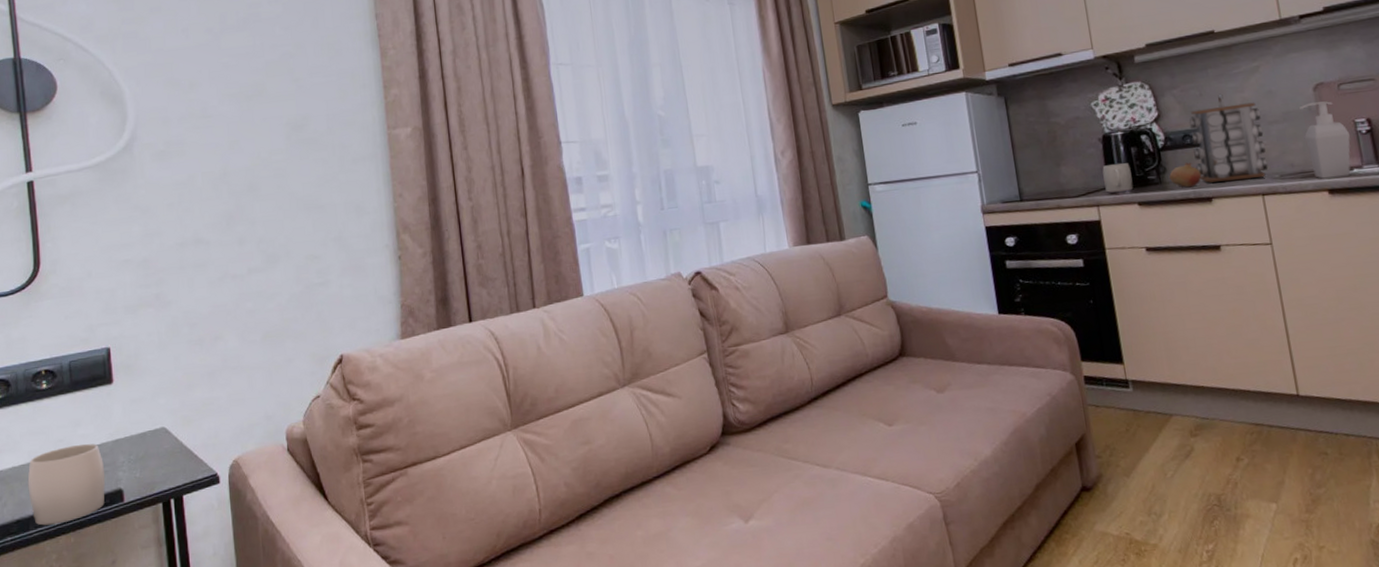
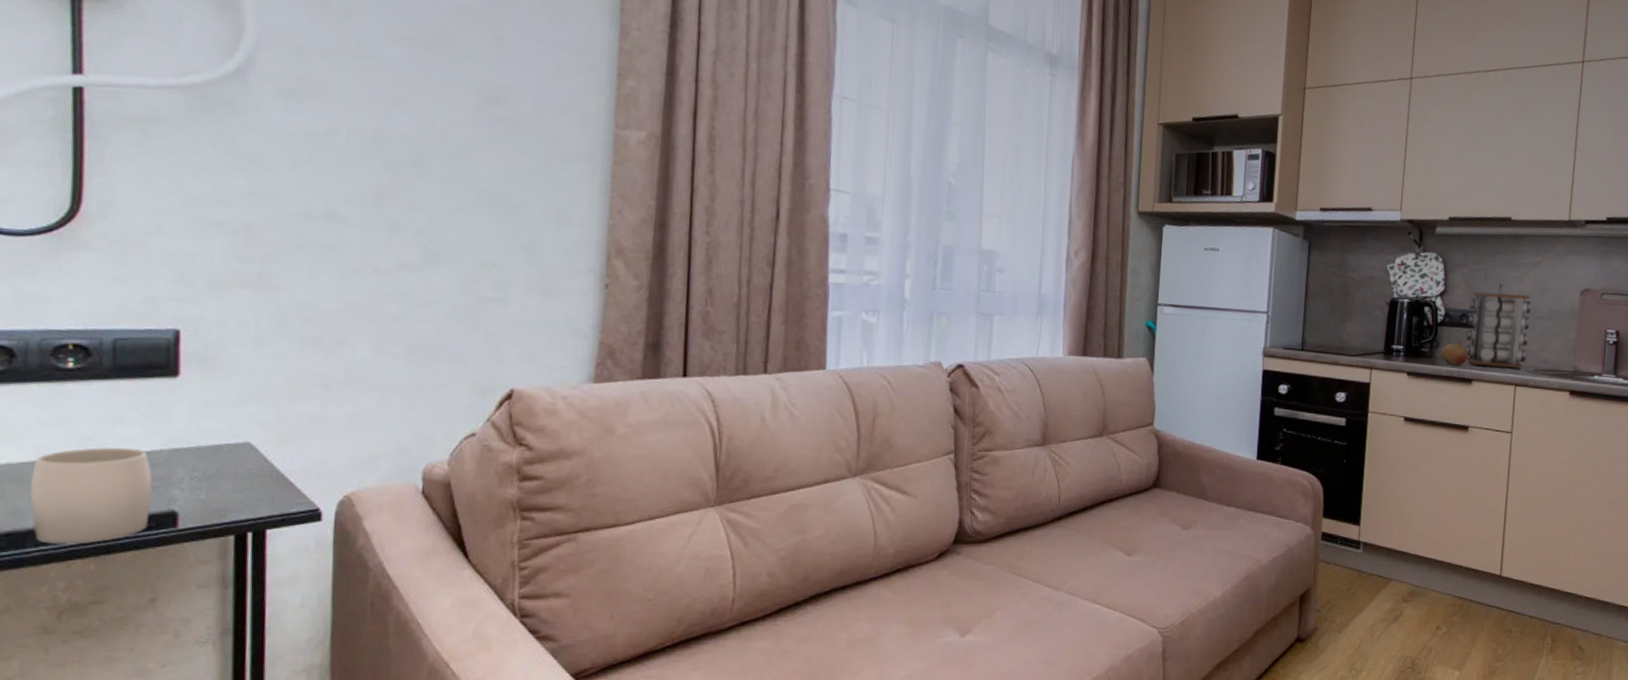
mug: present [1102,163,1134,193] -> none [1381,330,1409,359]
soap bottle: present [1298,101,1351,179] -> none [1562,306,1600,381]

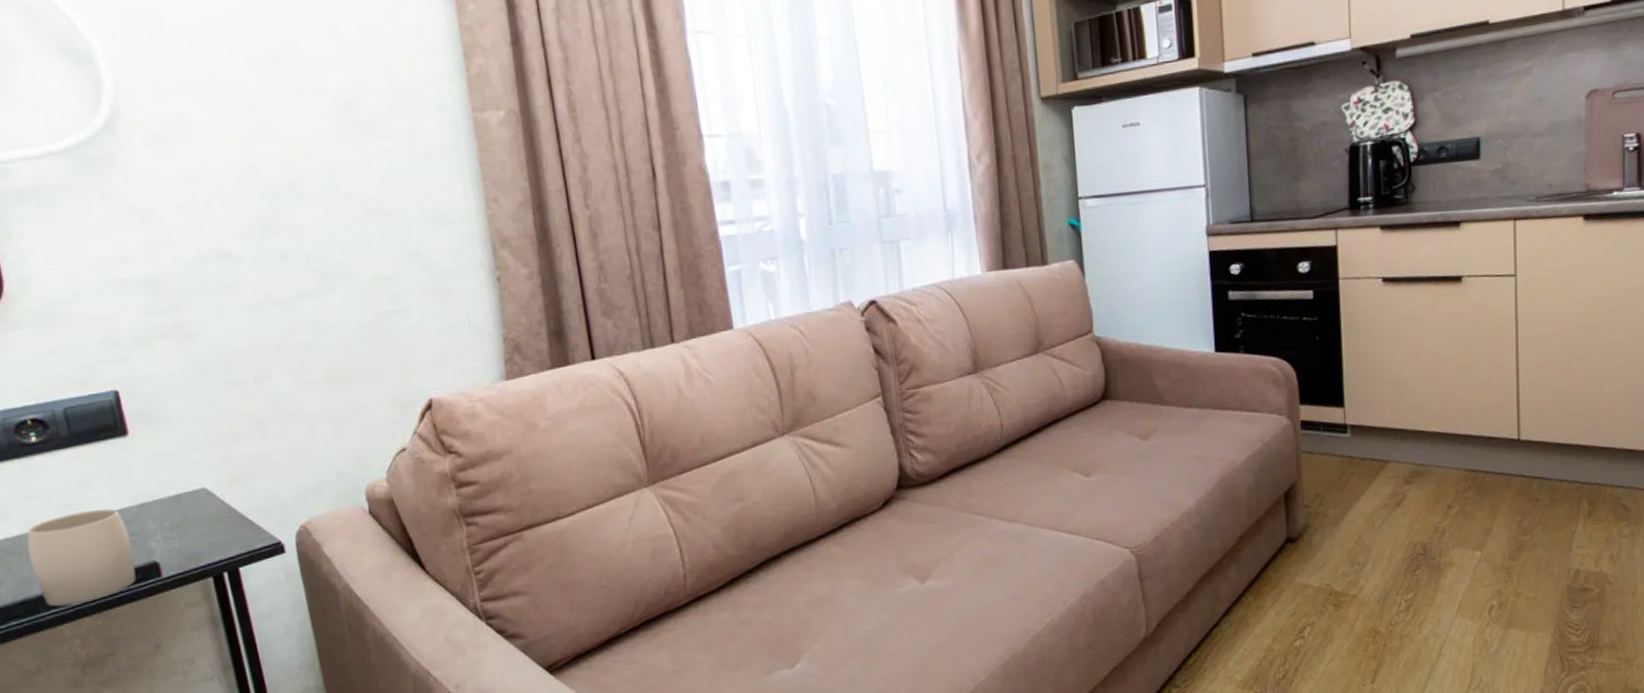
fruit: present [1440,341,1469,366] -> none [1418,179,1453,210]
spice rack: present [1464,280,1532,369] -> none [1447,98,1525,205]

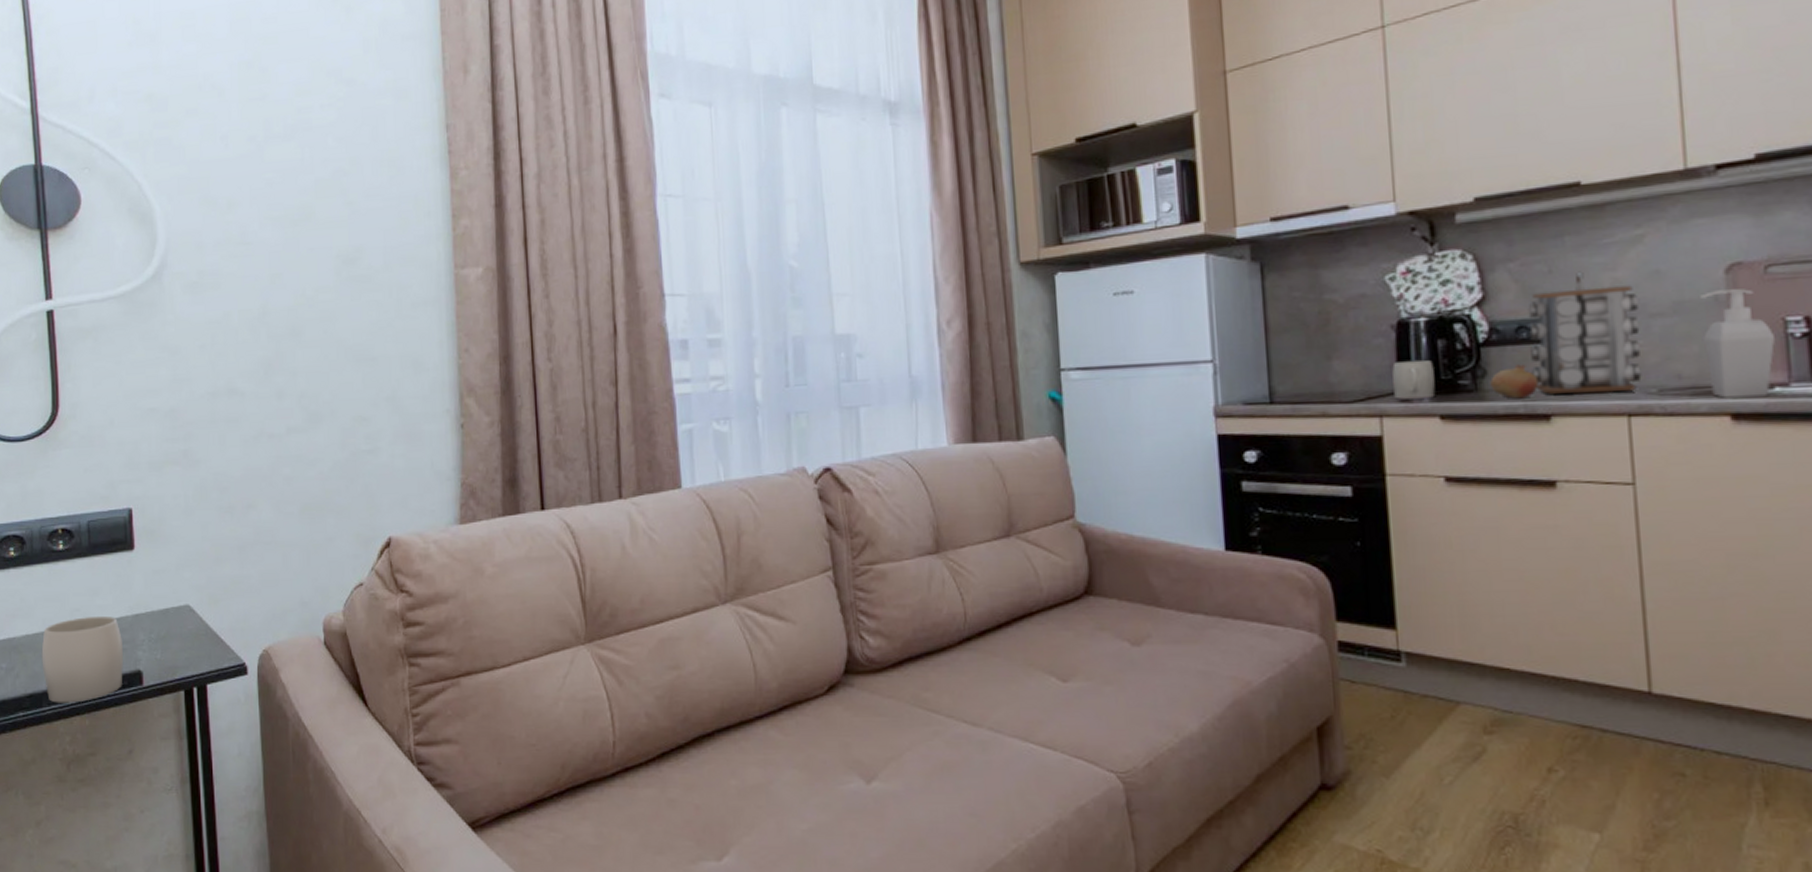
mug: none [1344,179,1377,214] -> present [1391,360,1436,400]
fruit: none [1418,179,1453,210] -> present [1490,364,1539,399]
spice rack: none [1447,98,1525,205] -> present [1527,271,1642,395]
soap bottle: none [1567,111,1617,203] -> present [1698,288,1776,398]

